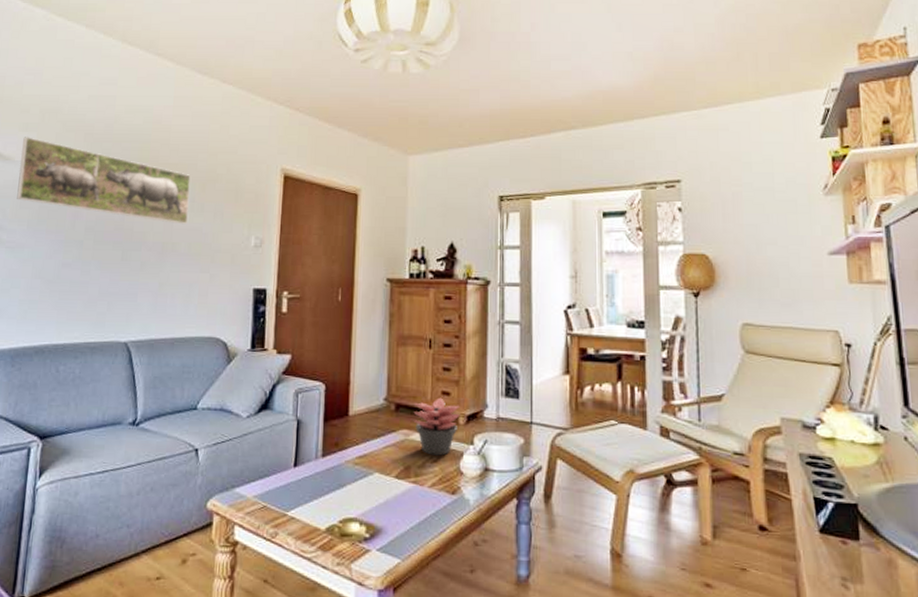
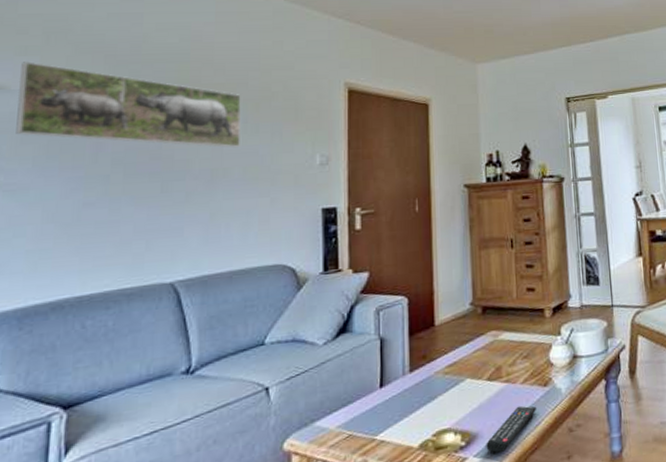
remote control: none [389,509,443,553] -> present [486,405,537,454]
succulent plant: present [413,397,460,456] -> none [500,294,546,352]

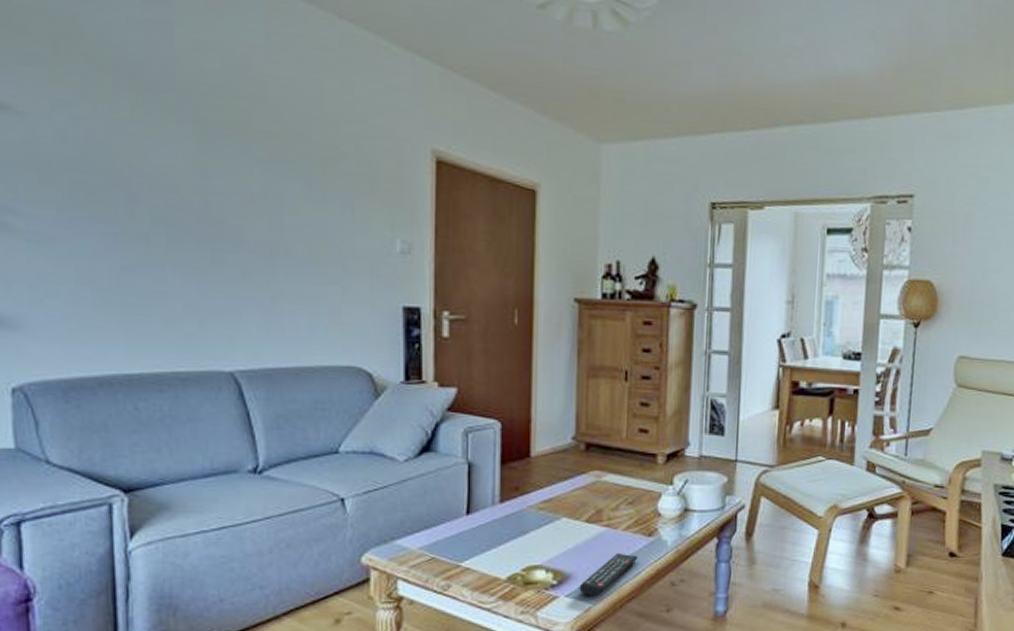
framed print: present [16,61,241,148] -> none [25,74,303,220]

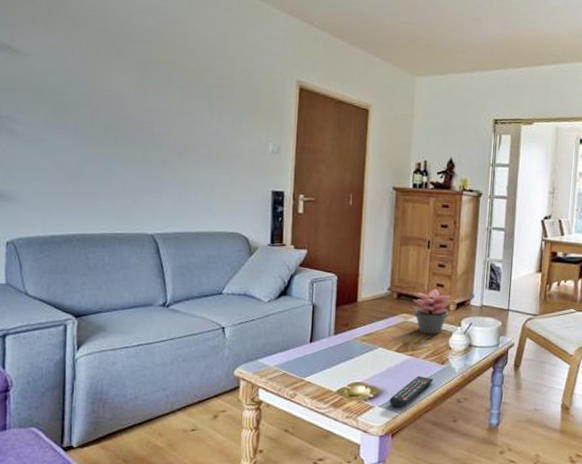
succulent plant: none [606,435,659,497] -> present [412,288,452,335]

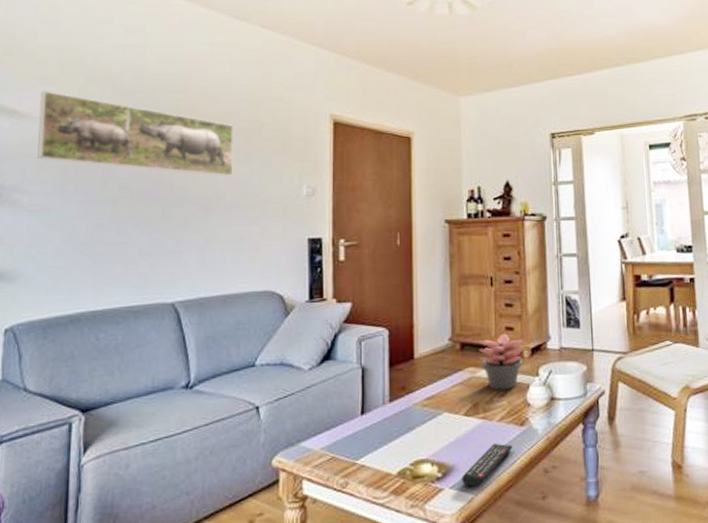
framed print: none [29,29,208,129] -> present [37,91,233,177]

